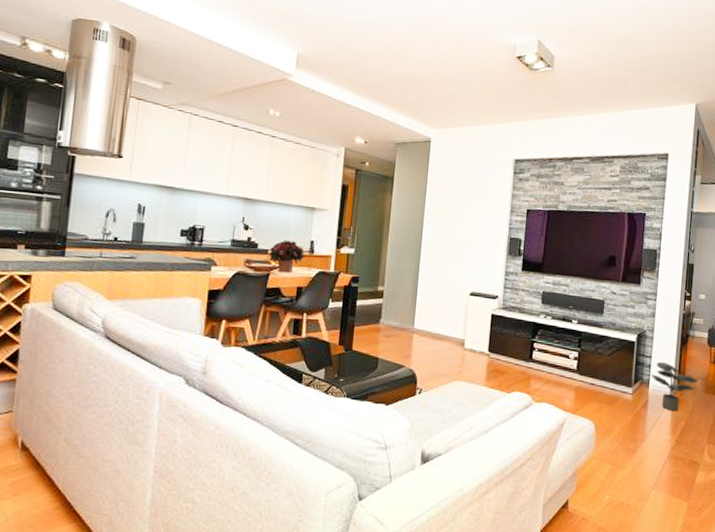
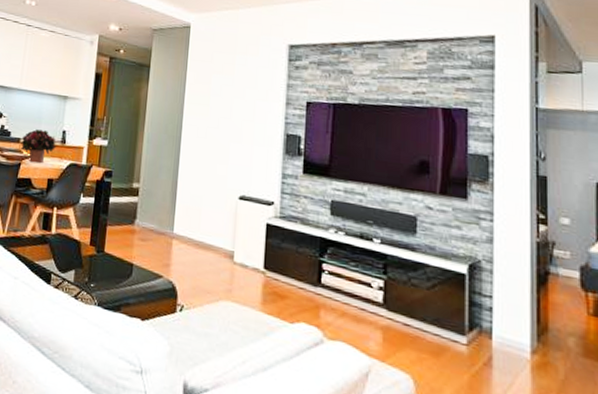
potted plant: present [651,361,699,412] -> none [494,305,571,378]

